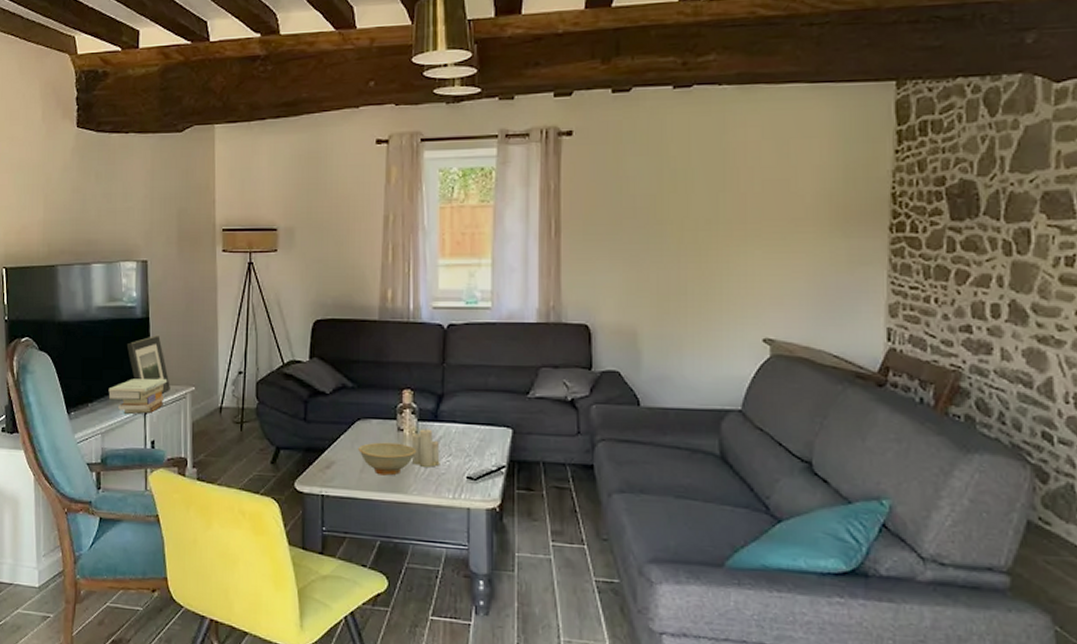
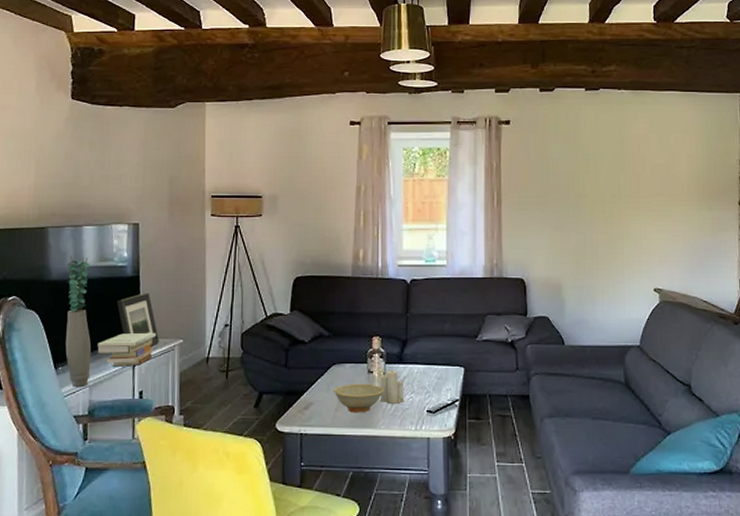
vase: none [76,294,103,434] -> present [65,255,92,388]

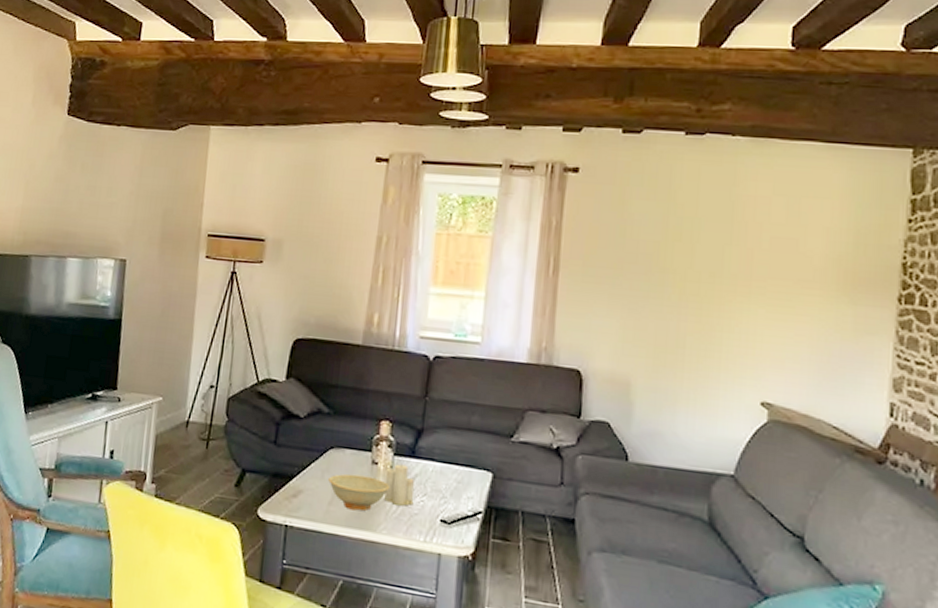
vase: present [65,255,92,388] -> none [37,288,71,437]
books: present [97,332,157,367] -> none [69,382,135,422]
picture frame: present [116,293,159,347] -> none [95,339,137,401]

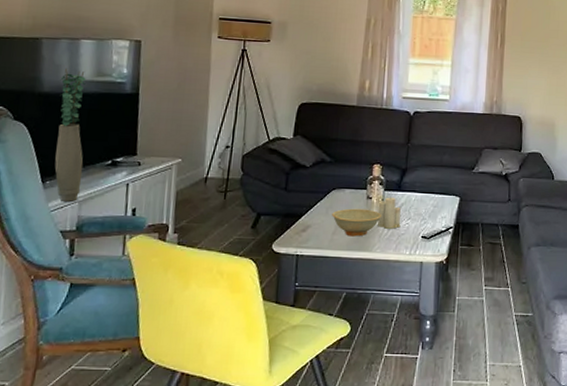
vase: none [37,288,71,437] -> present [54,68,86,203]

